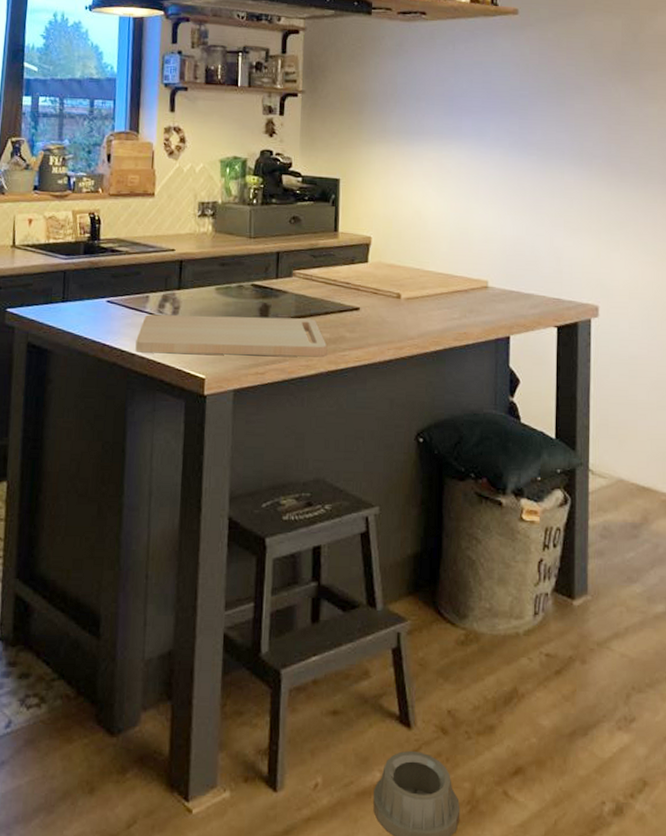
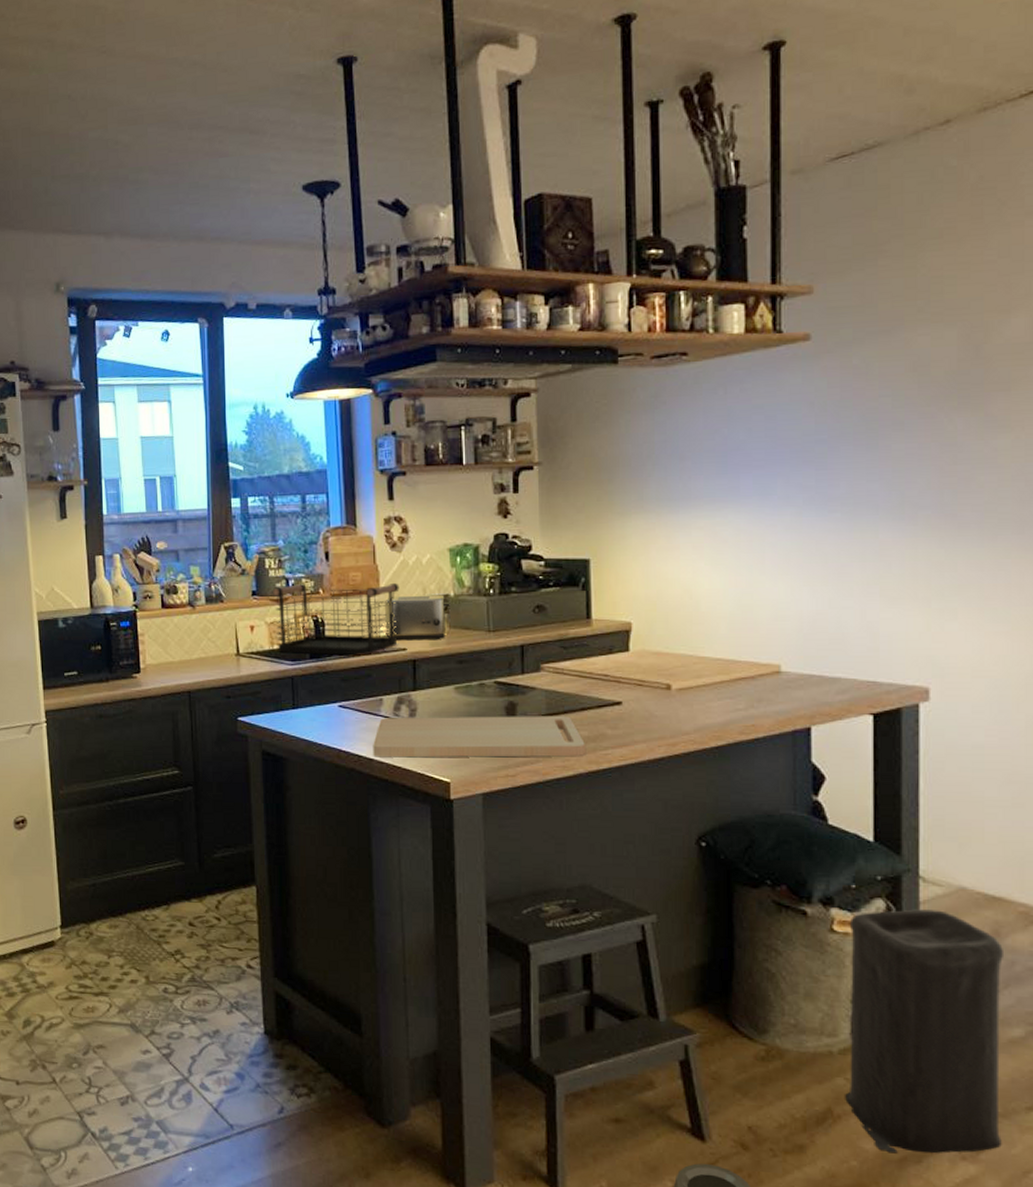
dish rack: none [53,181,173,254] -> present [272,583,400,656]
toaster: none [157,199,218,242] -> present [385,595,450,641]
laundry basket: none [528,499,651,728] -> present [845,909,1005,1154]

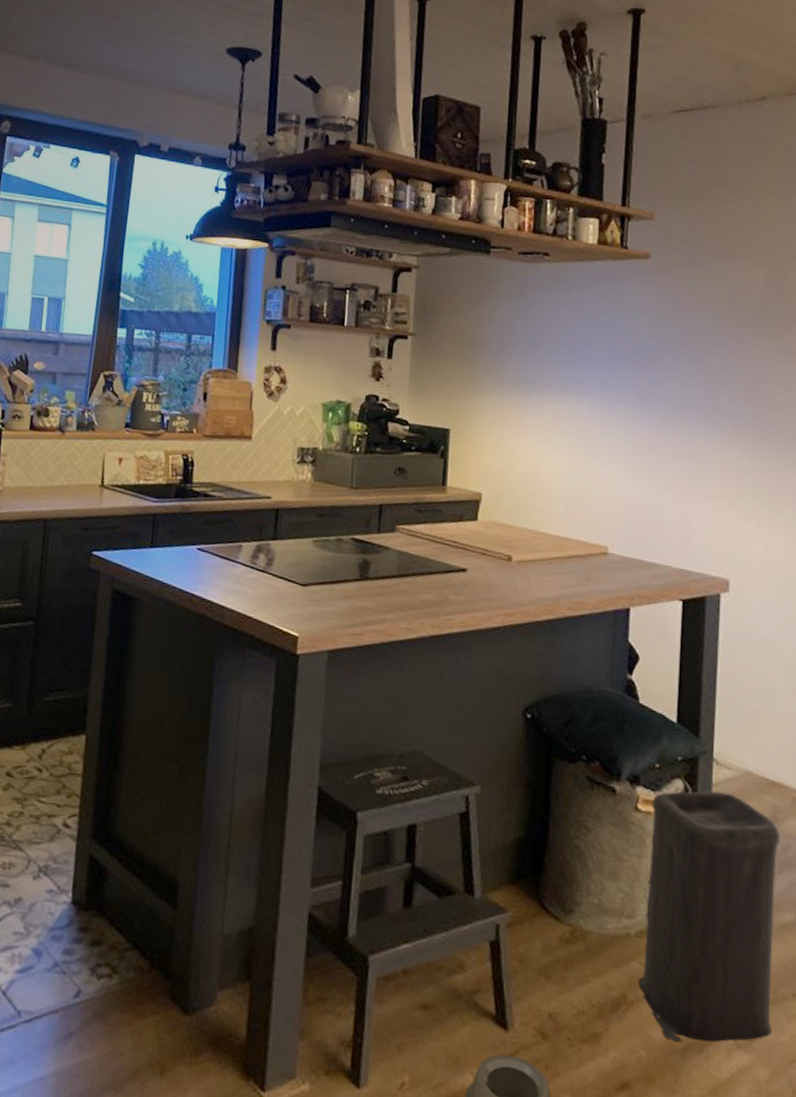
dish rack: present [272,583,400,656] -> none [144,420,272,500]
cutting board: present [373,716,585,758] -> none [225,565,430,621]
toaster: present [385,595,450,641] -> none [253,443,318,491]

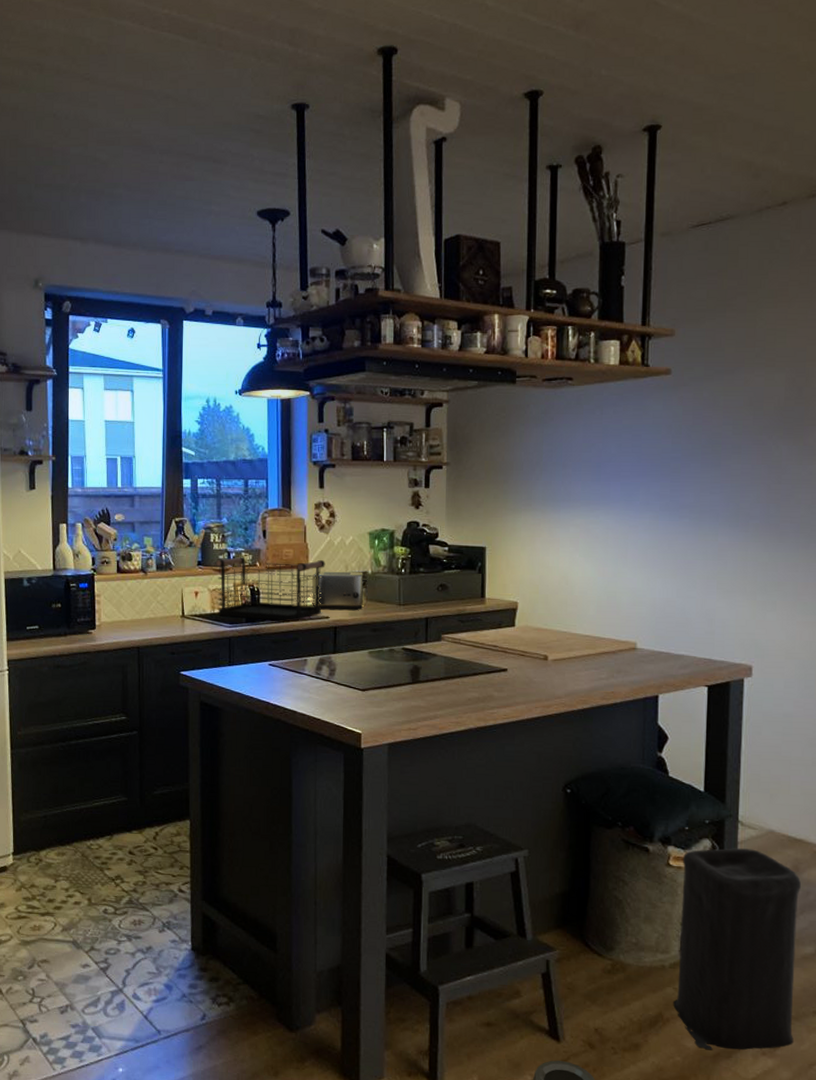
dish rack: none [144,420,272,500] -> present [215,556,326,622]
toaster: none [253,443,318,491] -> present [312,571,368,610]

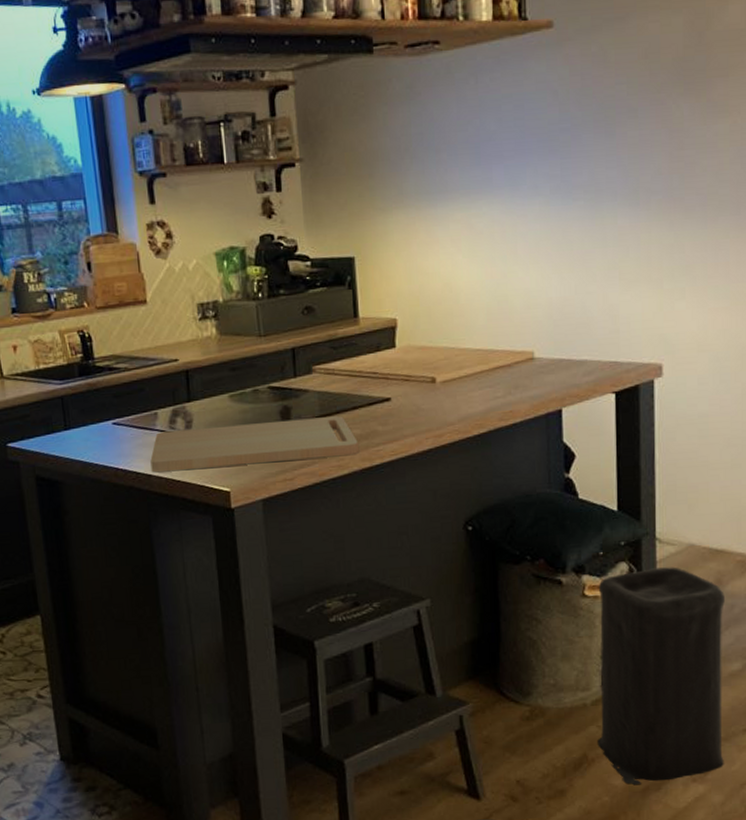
dish rack: present [215,556,326,622] -> none [33,292,168,372]
cutting board: none [297,676,475,715] -> present [150,416,358,473]
toaster: present [312,571,368,610] -> none [153,301,220,352]

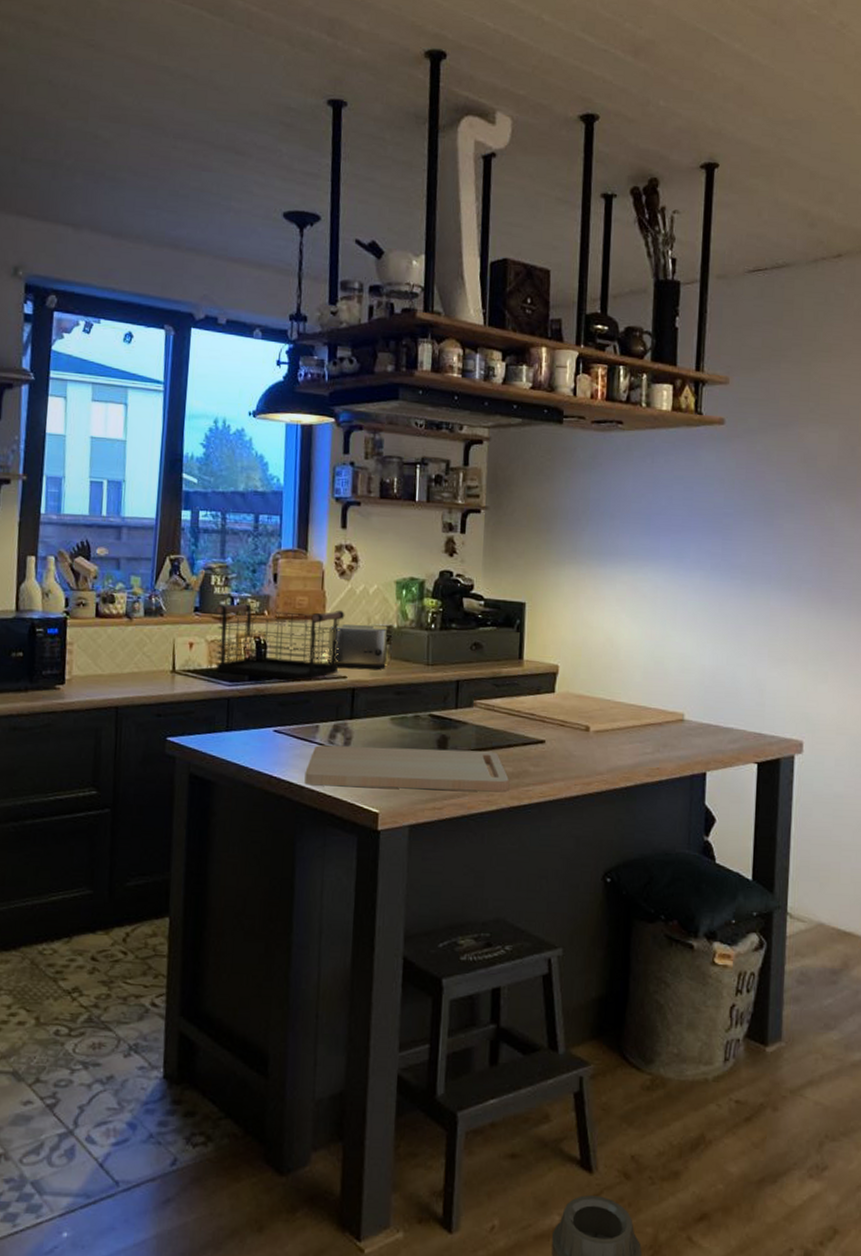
dish rack: none [33,292,168,372] -> present [215,602,345,681]
toaster: none [153,301,220,352] -> present [327,623,393,669]
laundry basket: present [598,567,726,785] -> none [716,943,851,1175]

